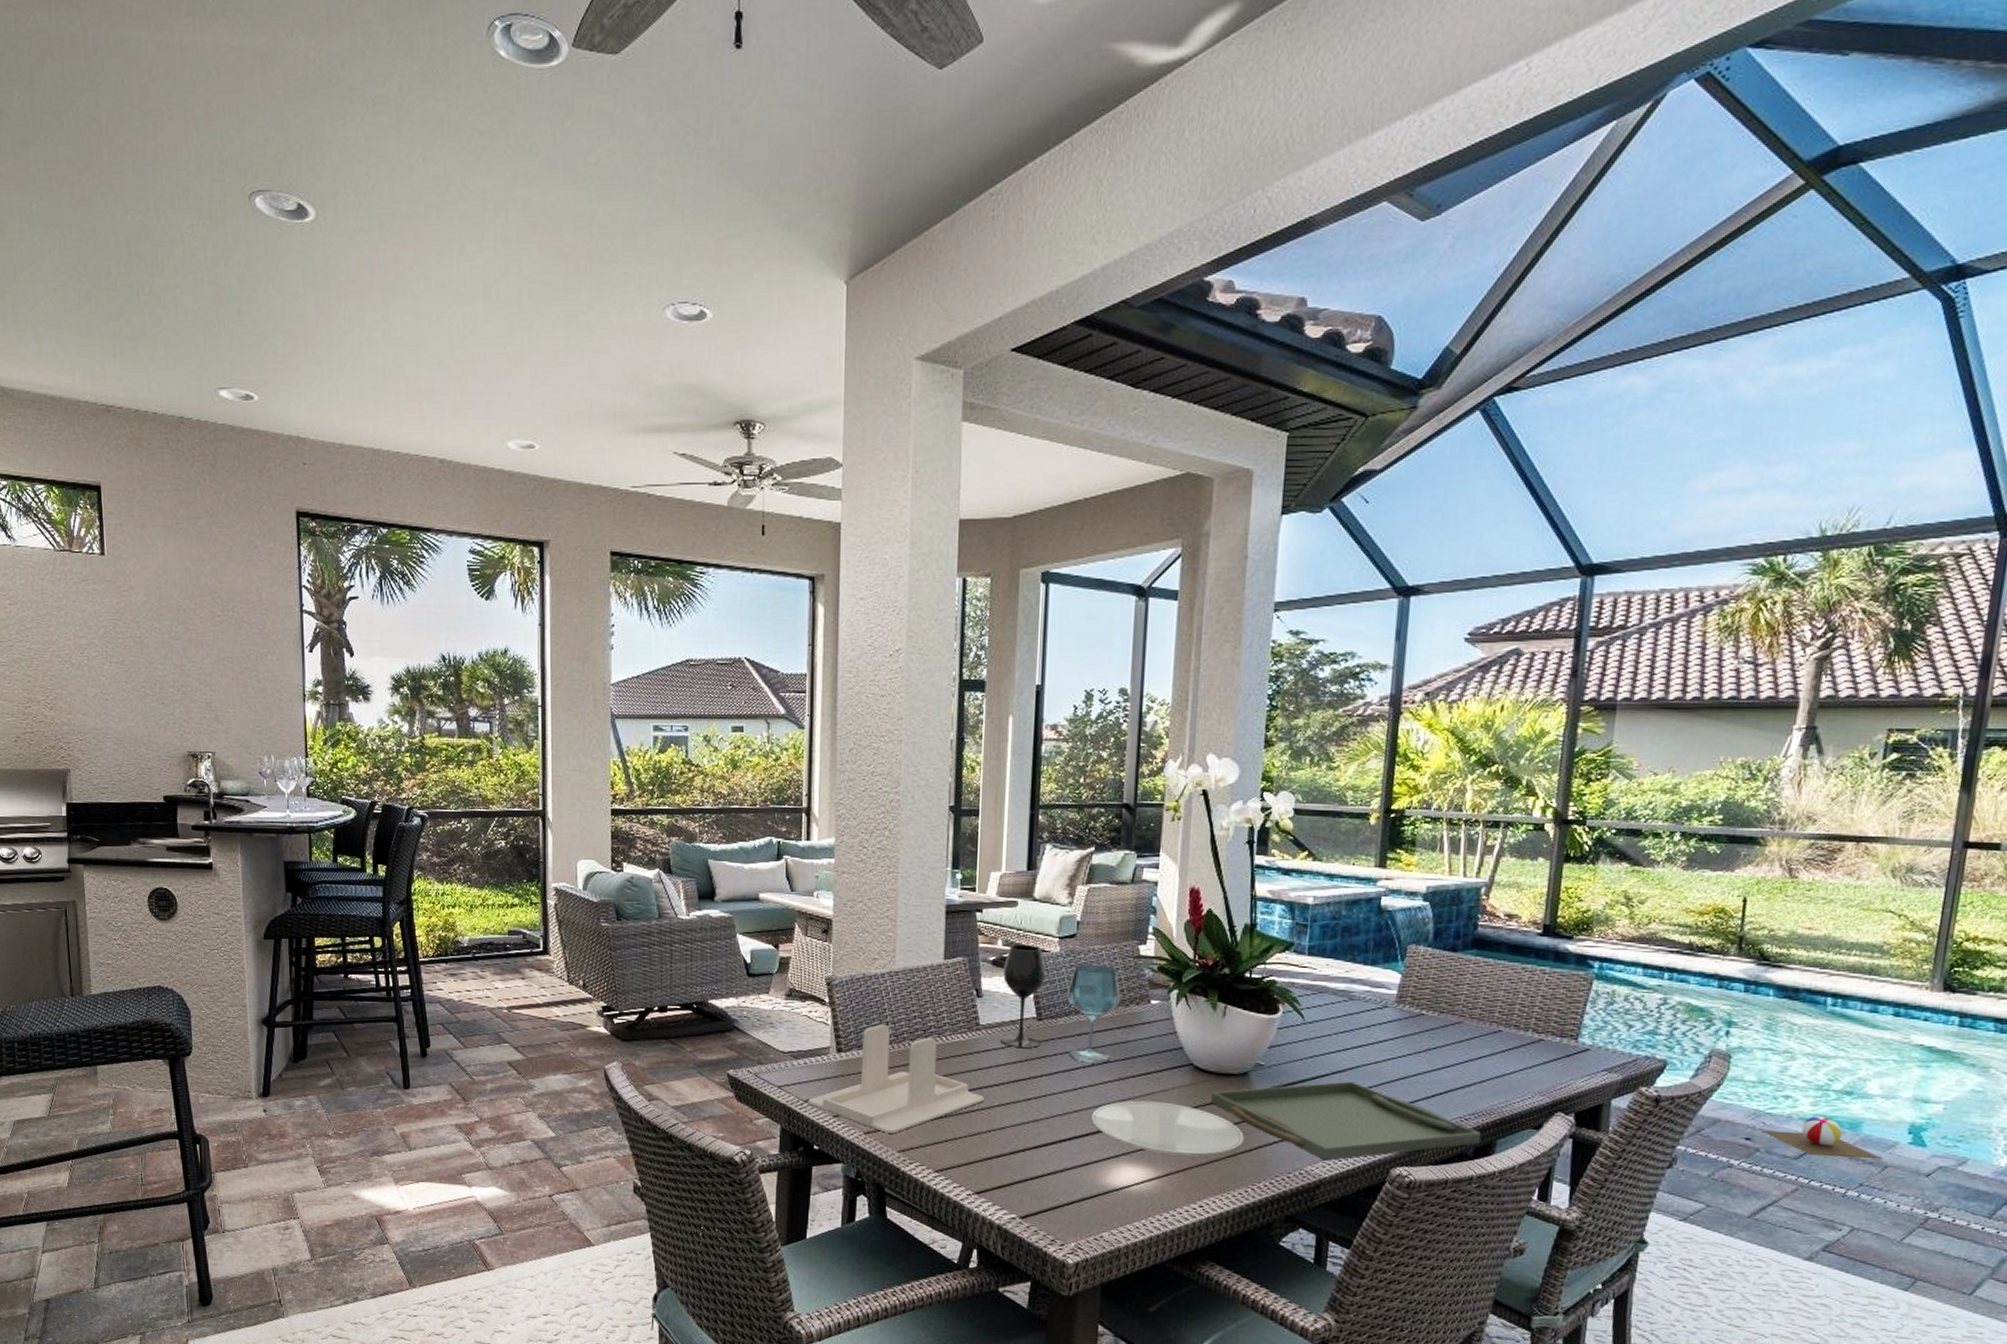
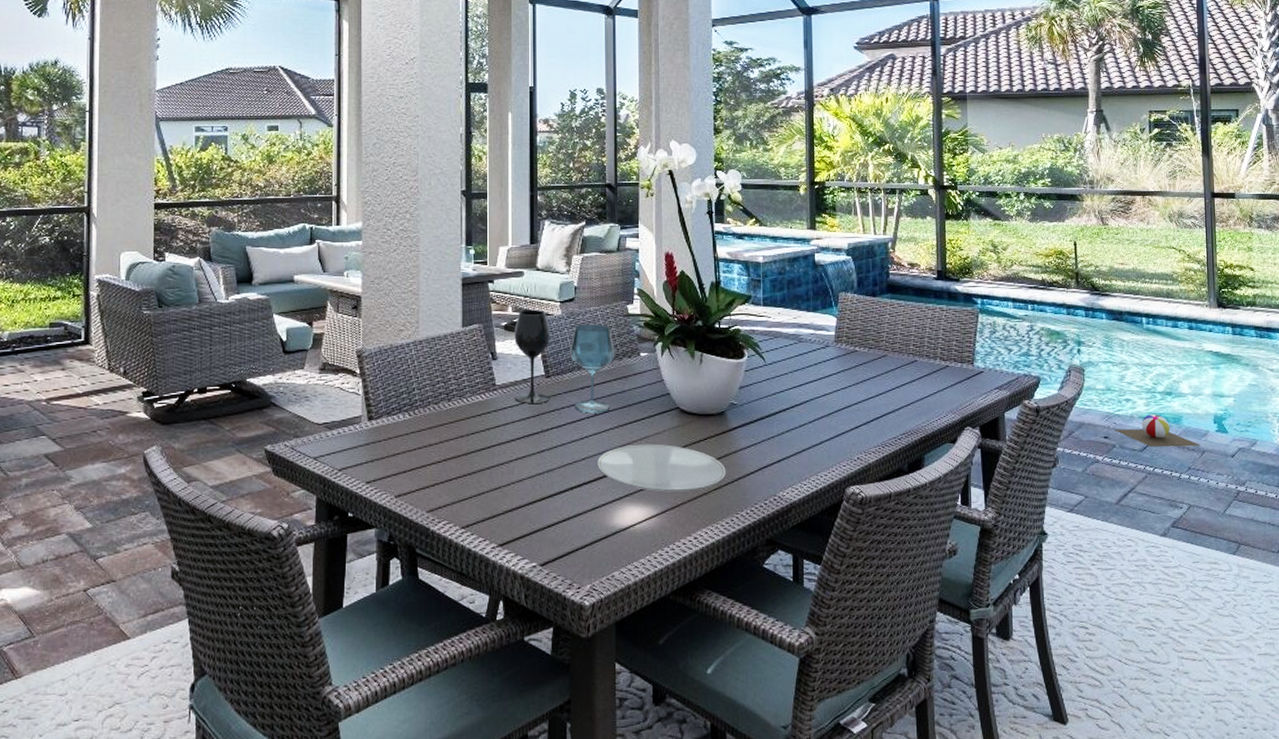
napkin holder: present [808,1024,985,1134] -> none [342,390,504,495]
serving tray: present [1210,1081,1482,1160] -> none [696,413,913,485]

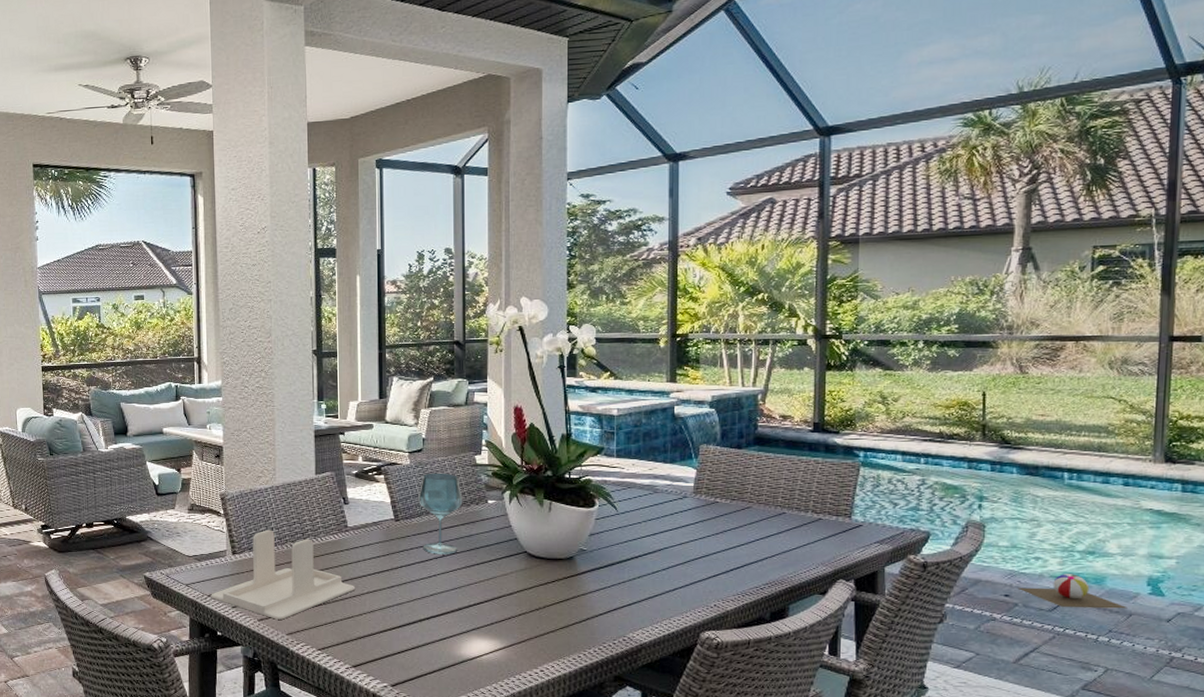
napkin holder: none [342,390,504,495] -> present [211,530,356,620]
wineglass: present [514,309,550,404] -> none [365,459,399,545]
plate: present [597,444,726,492] -> none [445,584,574,629]

